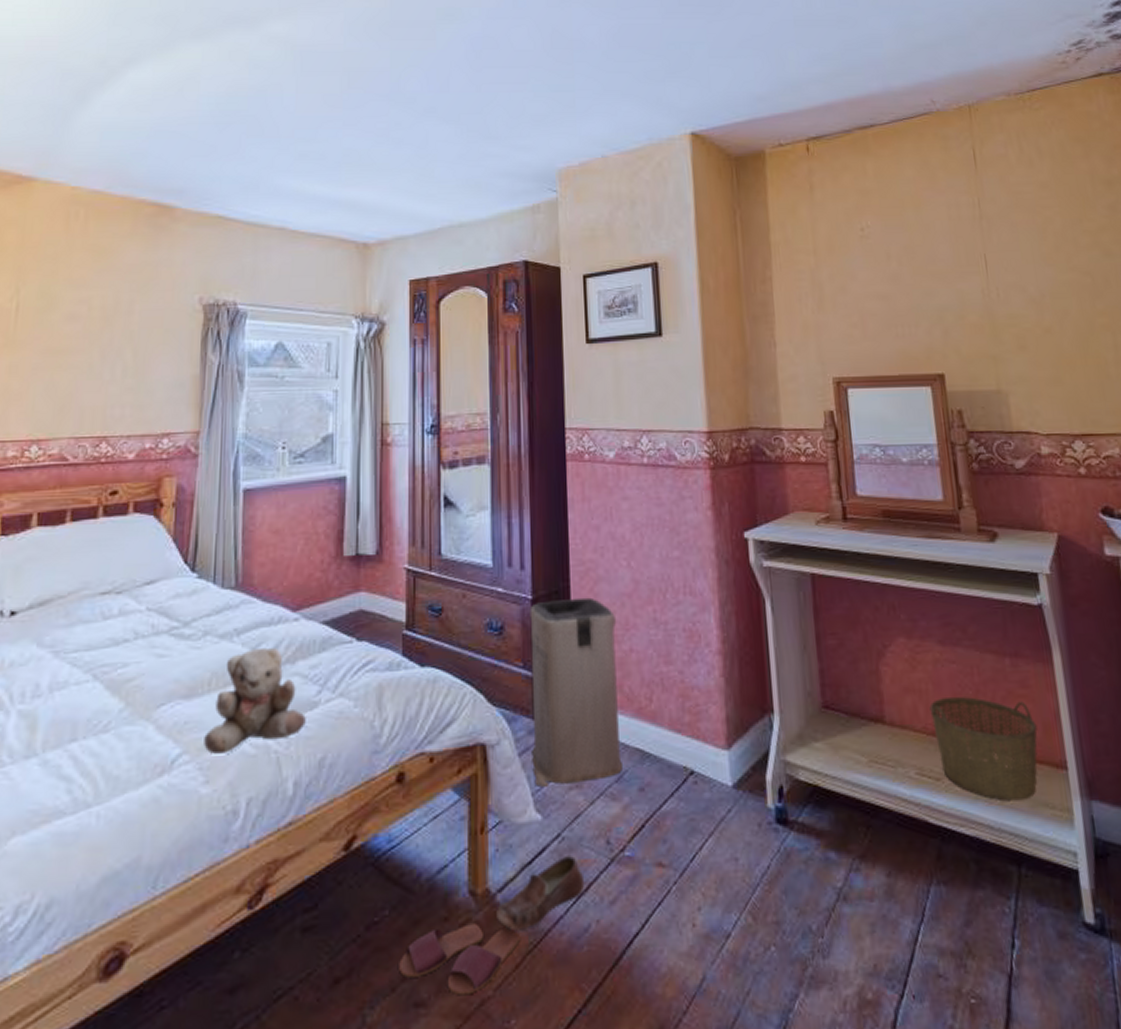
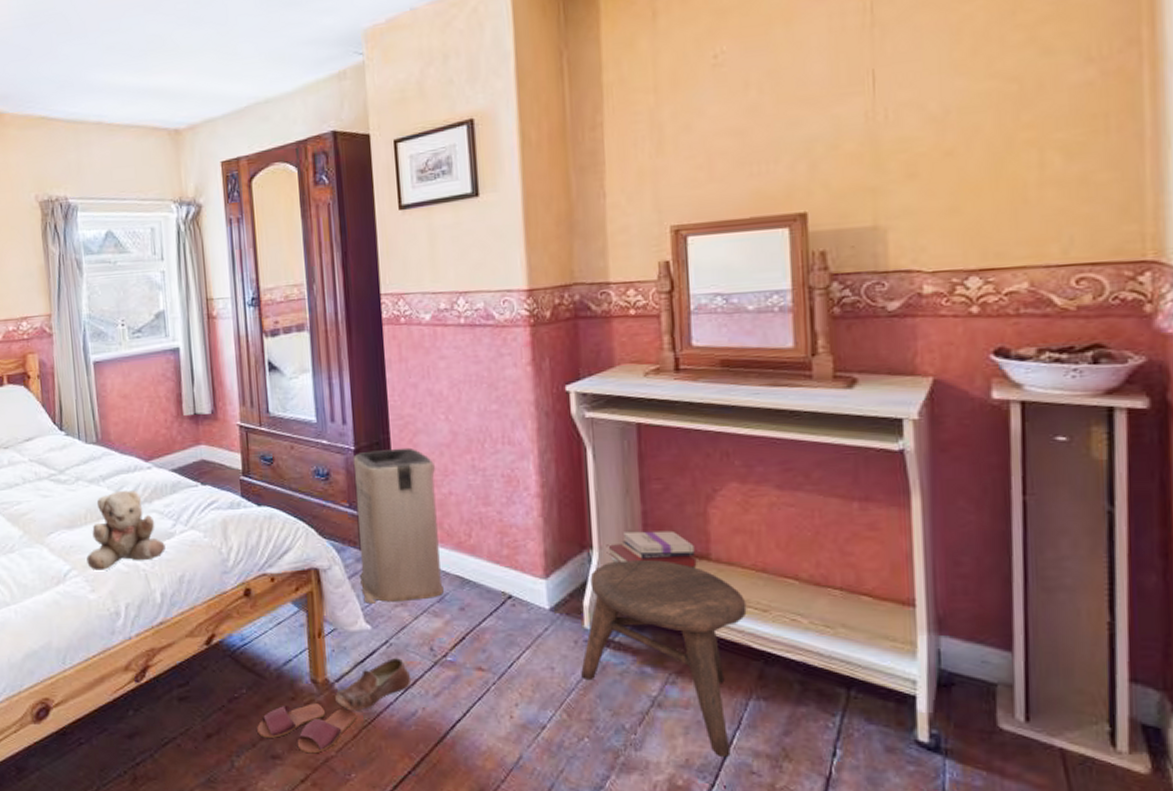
stool: none [765,724,922,958] -> present [581,560,747,756]
books: none [786,691,873,734] -> present [606,530,697,569]
basket: present [929,697,1038,802] -> none [761,538,884,633]

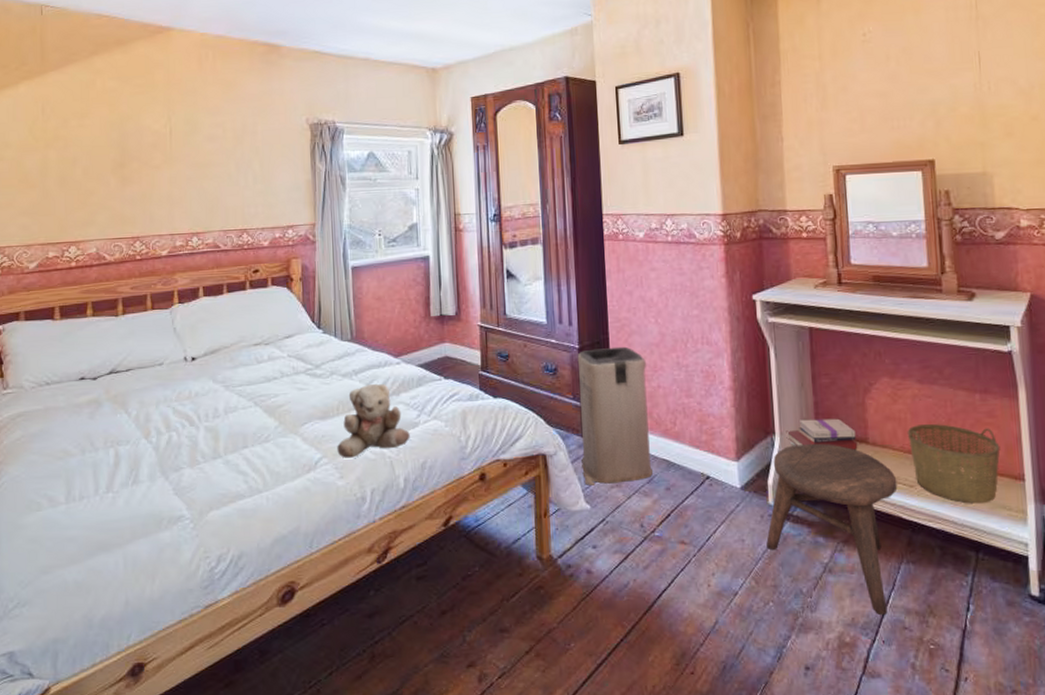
slippers: present [257,703,356,754] -> none [487,578,576,626]
shoe: present [335,657,412,711] -> none [558,533,625,584]
basket: none [761,538,884,633] -> present [907,424,1000,504]

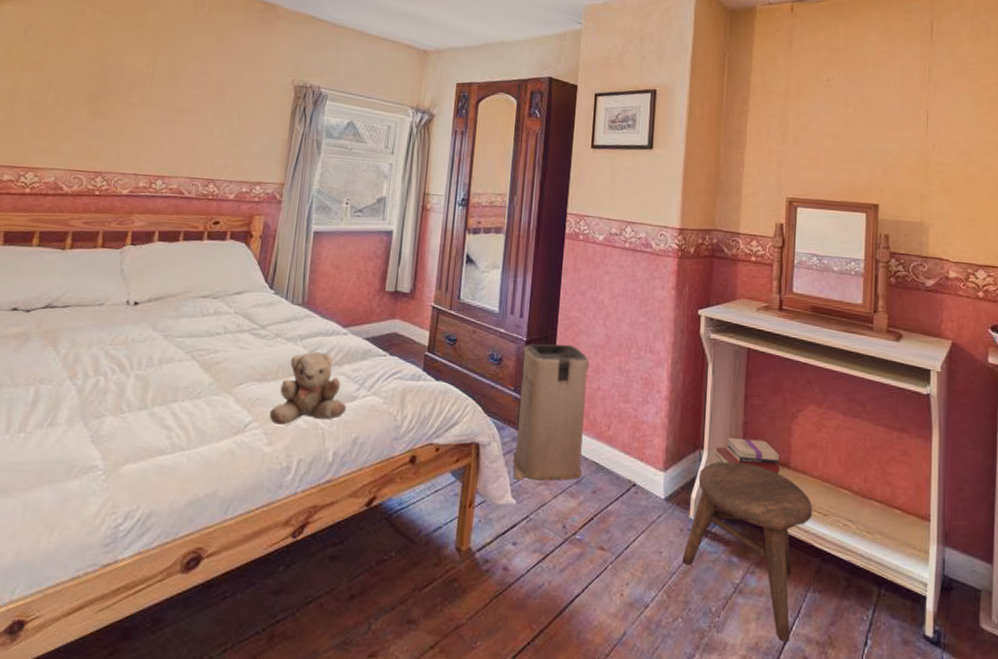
basket: present [907,424,1000,504] -> none [827,455,911,540]

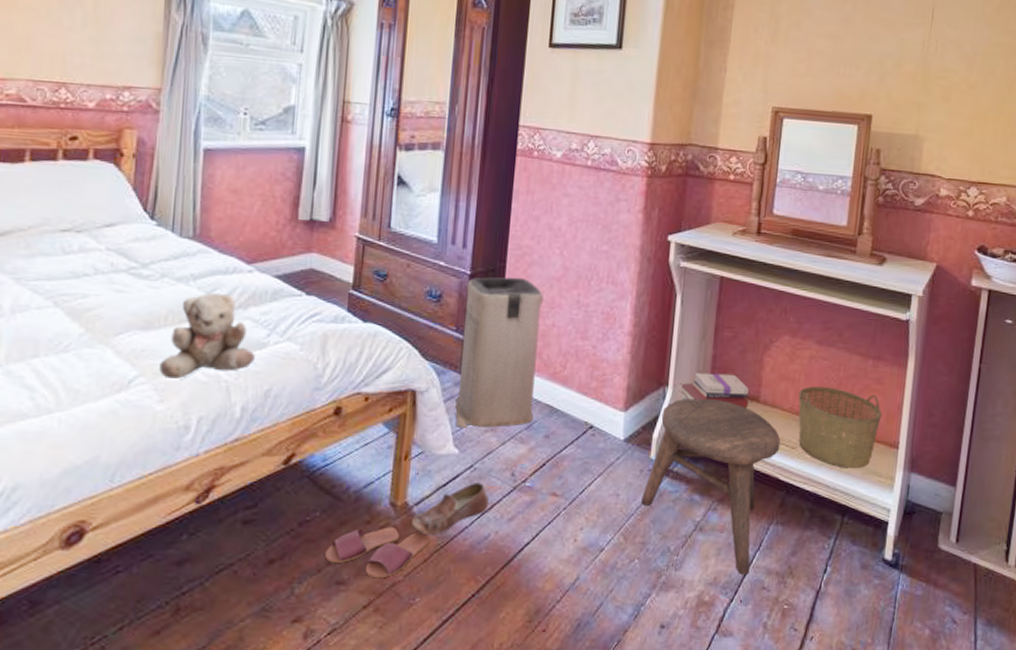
slippers: none [398,570,490,621] -> present [325,527,430,579]
shoe: none [474,531,543,581] -> present [412,481,490,535]
basket: none [827,455,911,540] -> present [798,386,882,469]

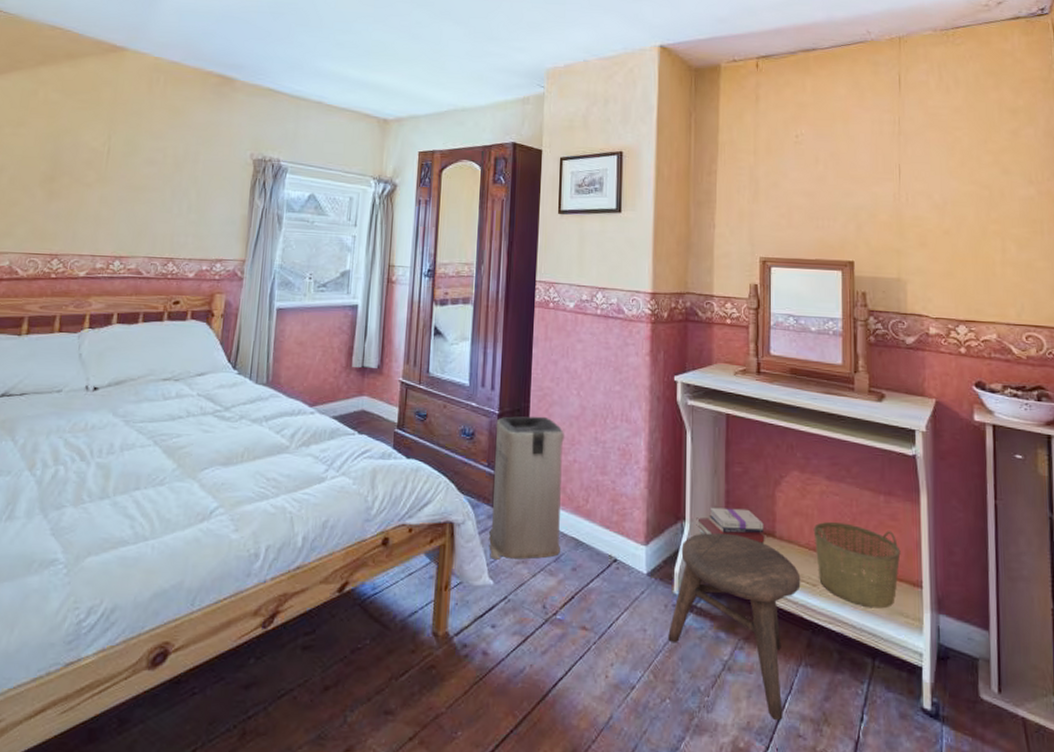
teddy bear: present [159,293,255,380] -> none [235,433,315,511]
slippers: present [325,527,430,579] -> none [374,657,469,710]
shoe: present [412,481,490,535] -> none [452,613,524,666]

